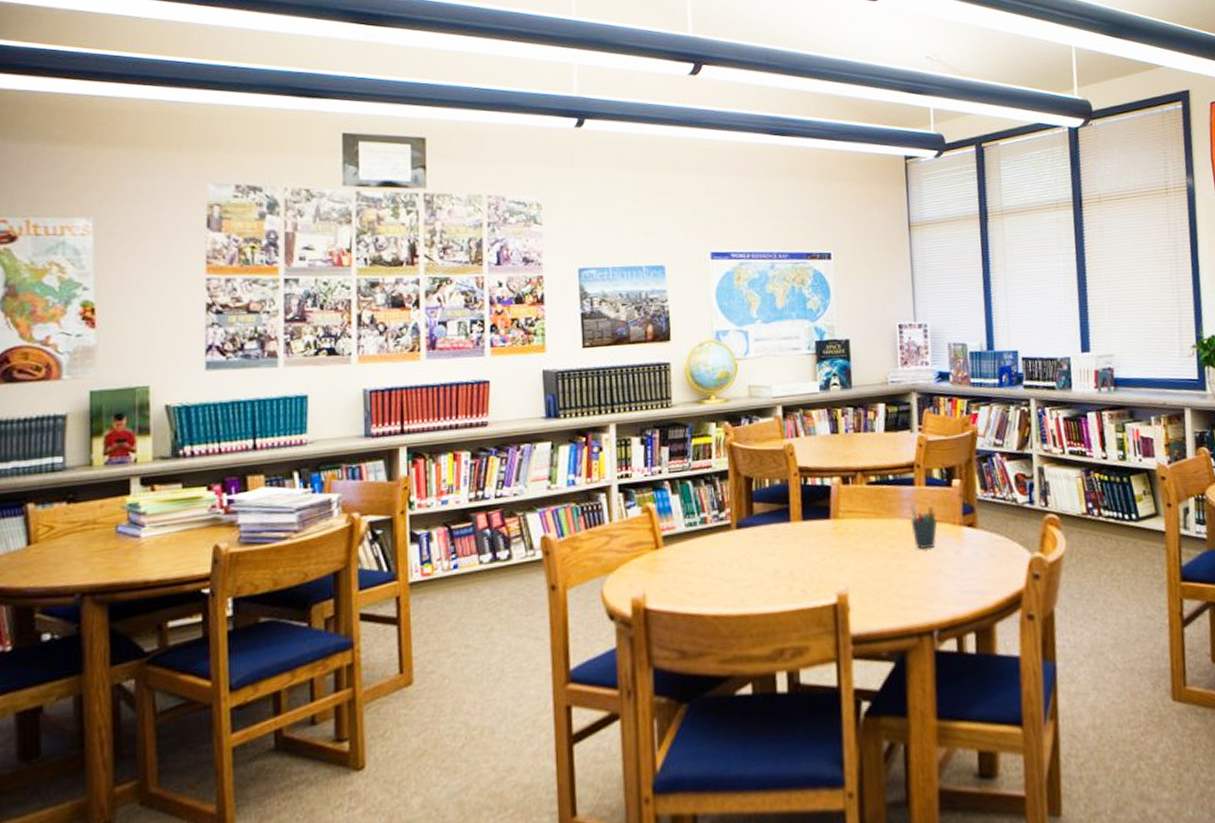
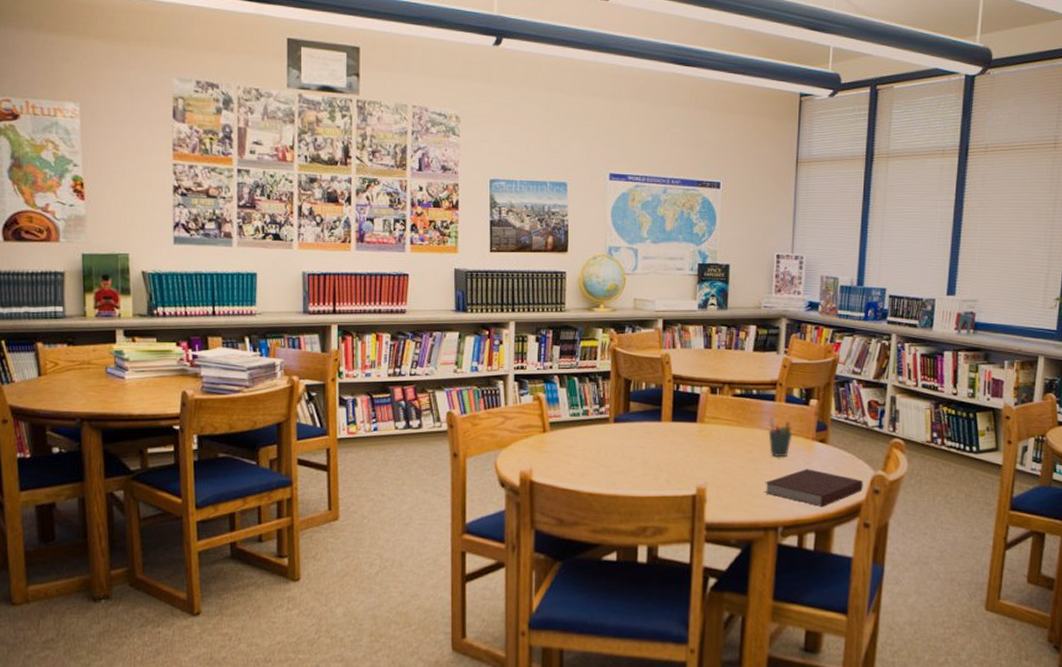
notebook: none [913,558,1022,601] -> present [765,469,863,507]

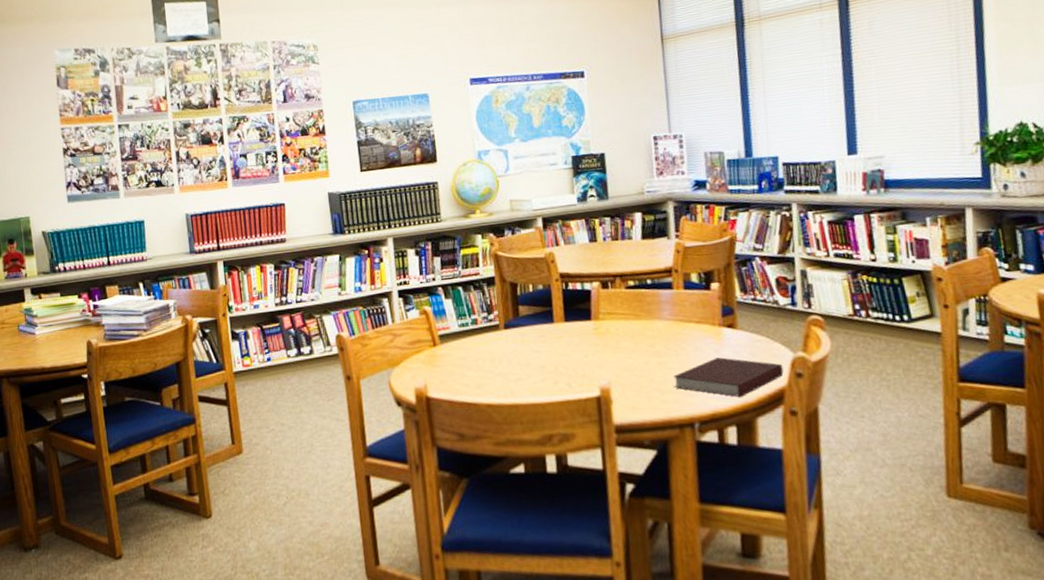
pen holder: present [768,417,793,458] -> none [668,306,697,348]

